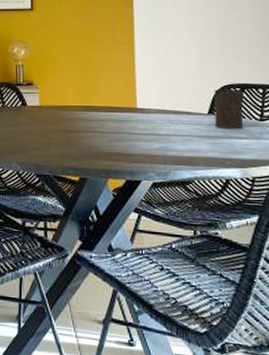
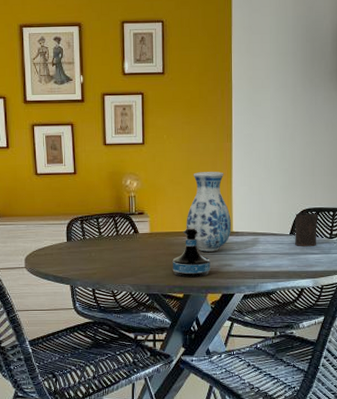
tequila bottle: none [66,102,111,159] -> present [172,228,210,278]
vase: none [81,40,135,130] -> present [186,172,231,252]

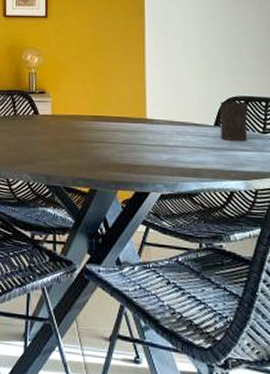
tequila bottle: present [172,228,210,278] -> none [76,112,121,170]
vase: present [186,172,231,252] -> none [93,50,145,141]

